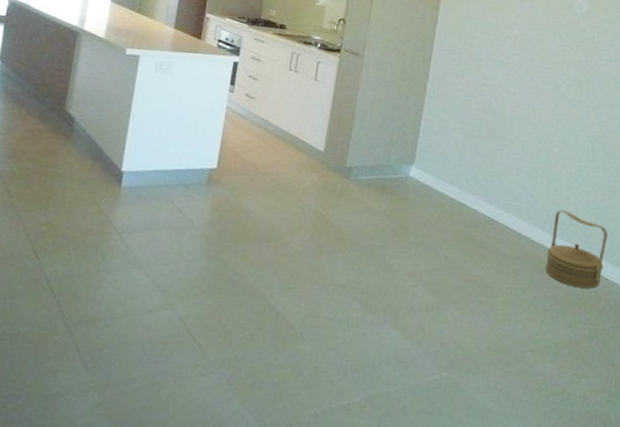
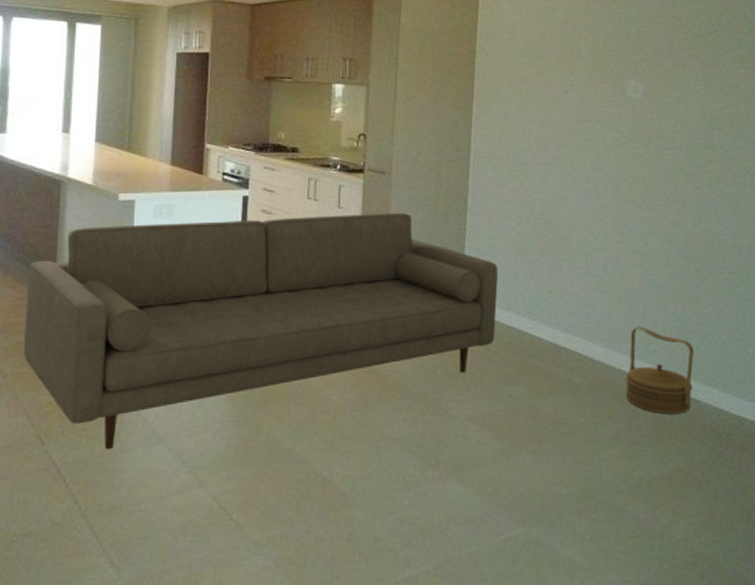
sofa: none [29,74,447,269] -> present [23,212,499,450]

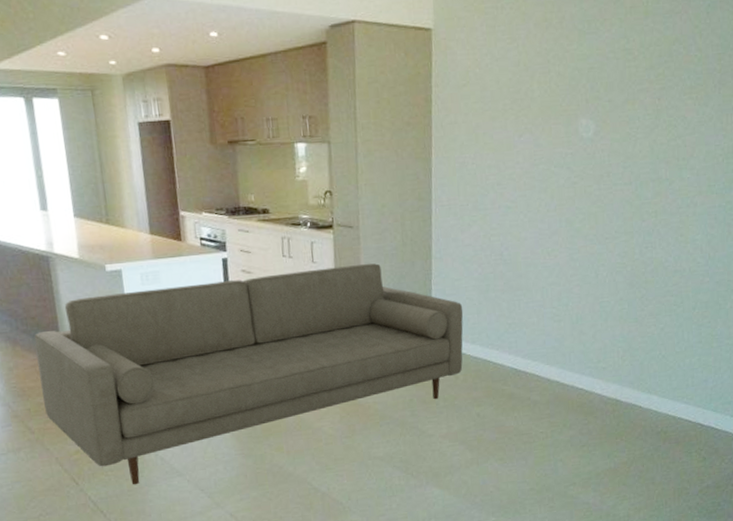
basket: present [625,326,695,415] -> none [578,348,638,420]

